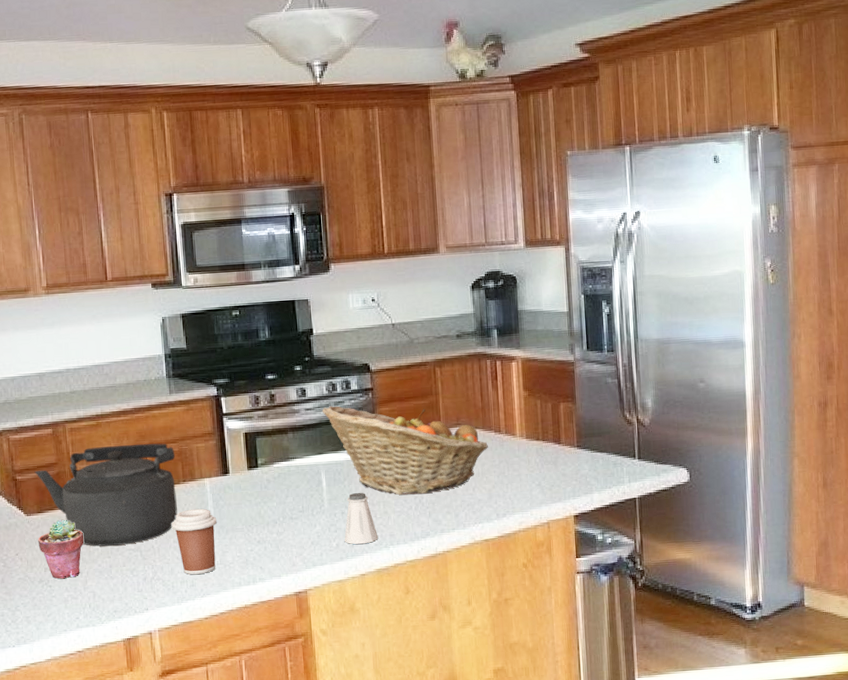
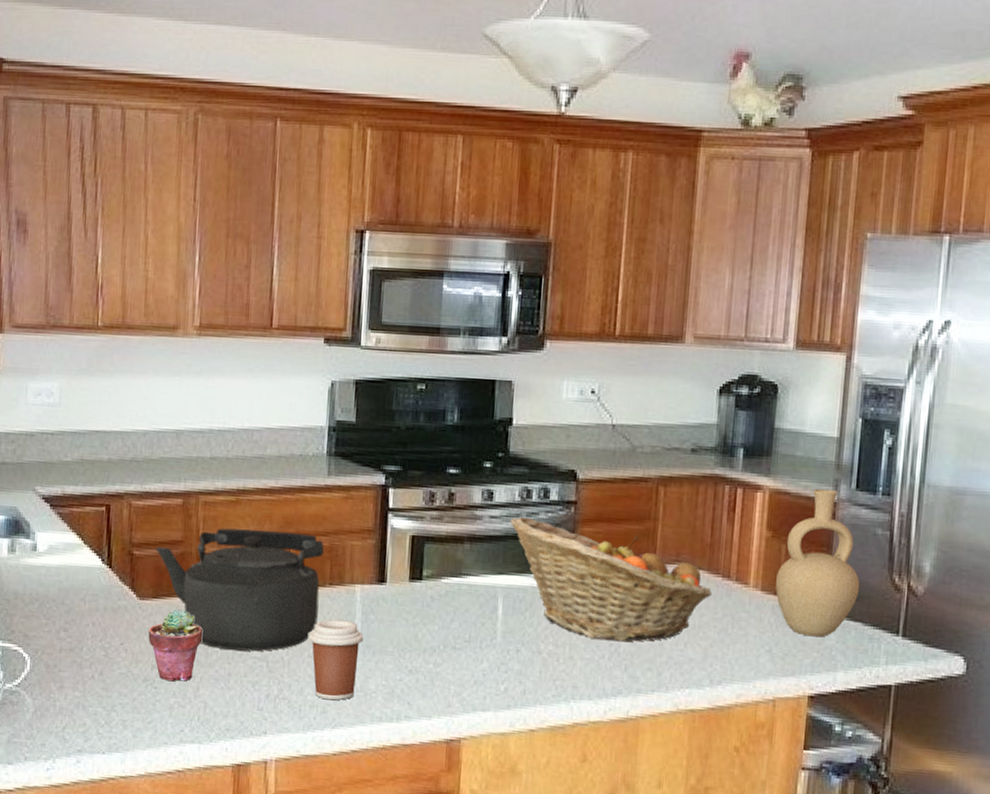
saltshaker: present [344,493,378,545] -> none [514,628,558,693]
vase: none [536,352,601,469] -> present [775,488,860,638]

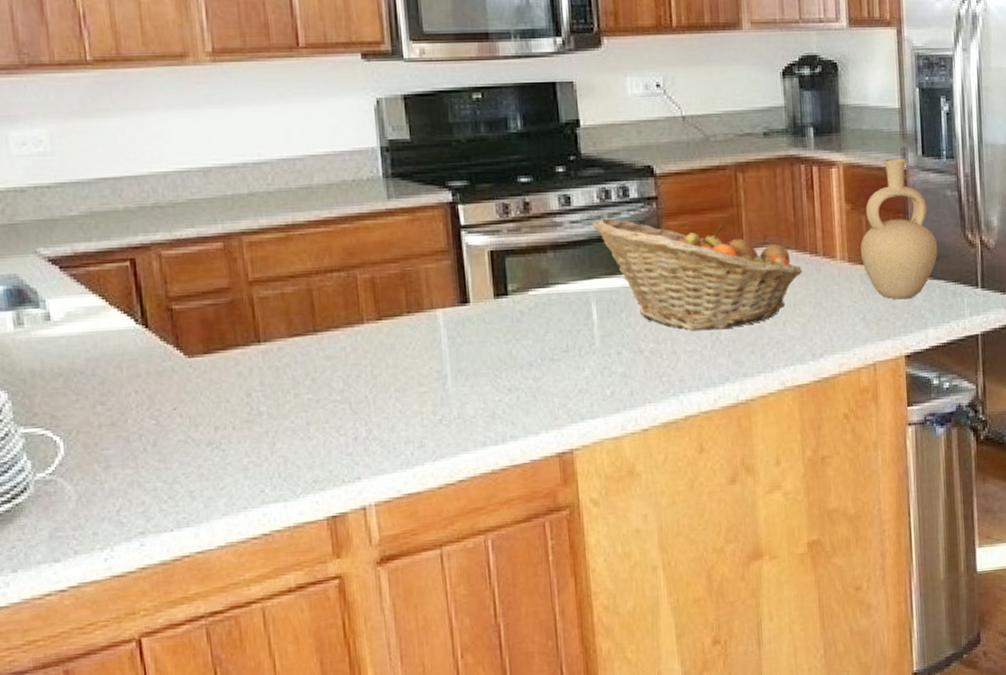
potted succulent: present [148,609,203,682] -> none [204,362,271,441]
kettle: present [155,528,324,652] -> none [198,263,400,398]
coffee cup: present [308,619,364,701] -> none [392,347,454,433]

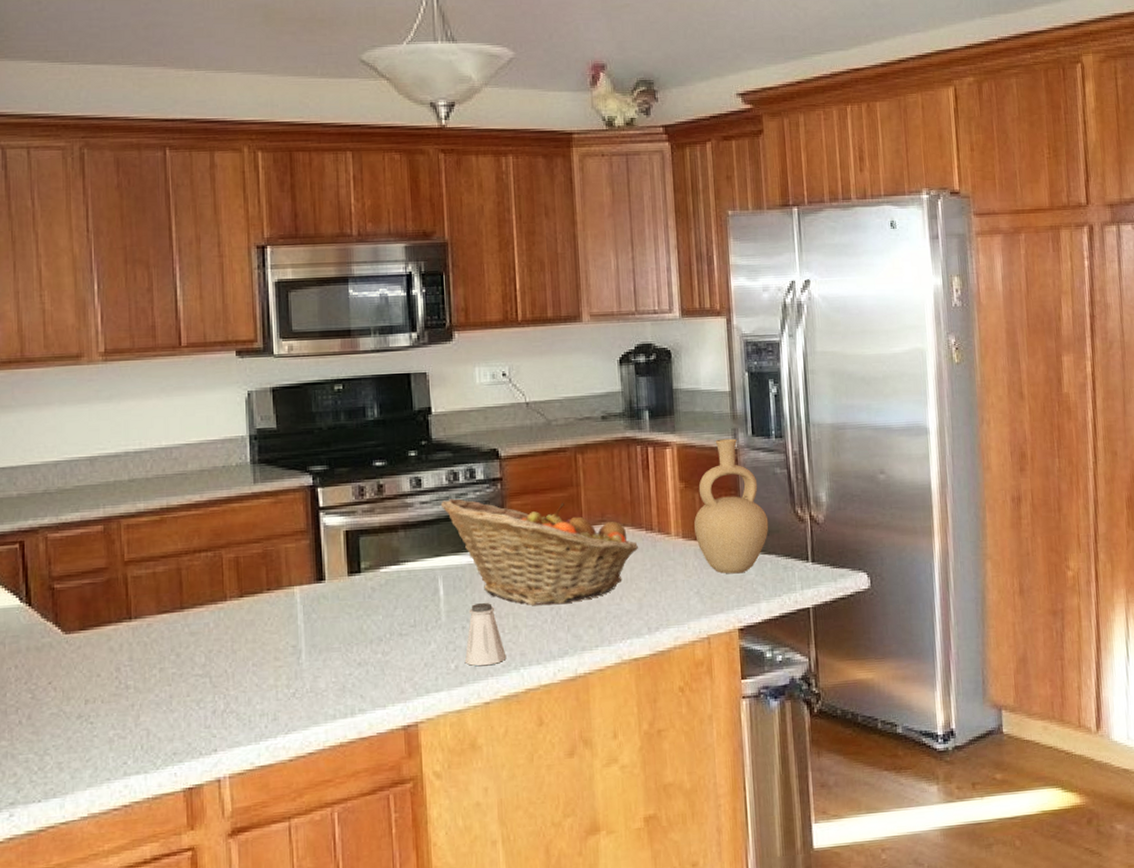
saltshaker: none [620,328,665,393] -> present [464,603,507,667]

